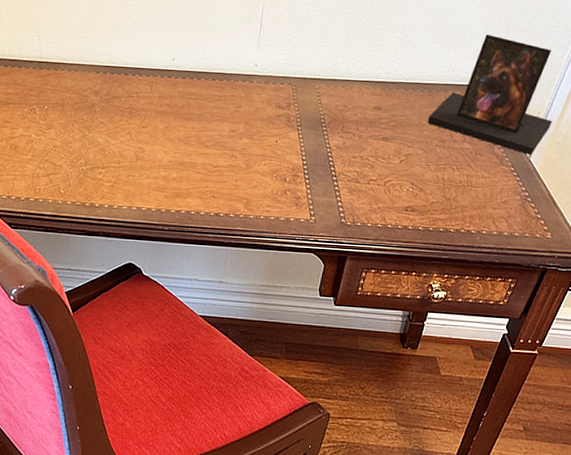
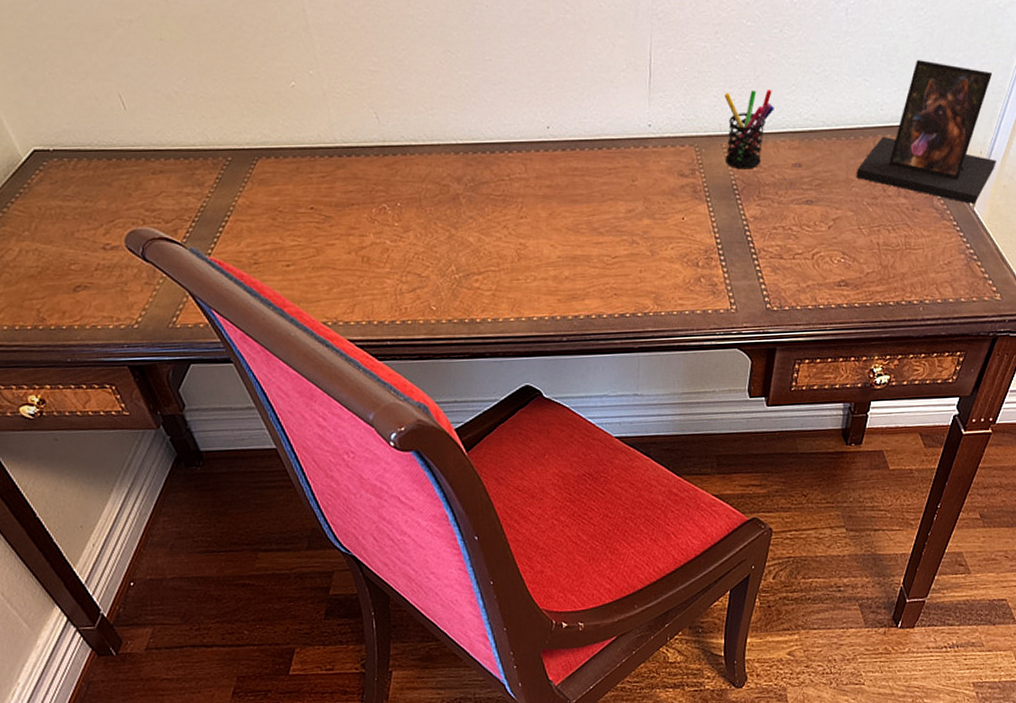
pen holder: none [317,46,362,108] -> present [724,90,774,170]

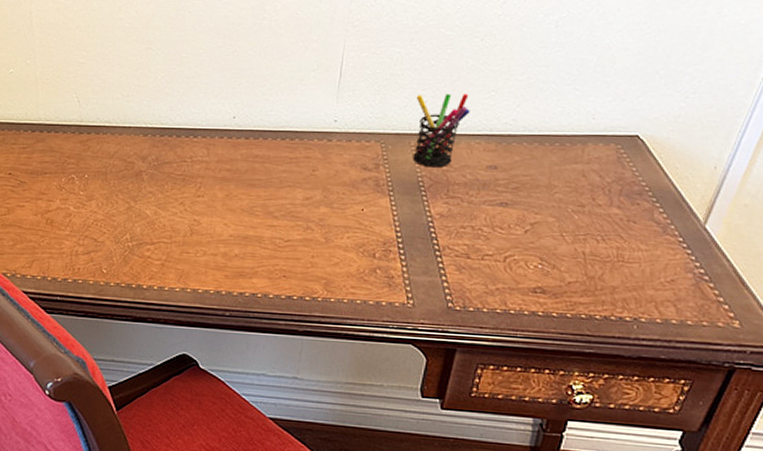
photo frame: present [856,60,996,205] -> none [560,72,735,222]

